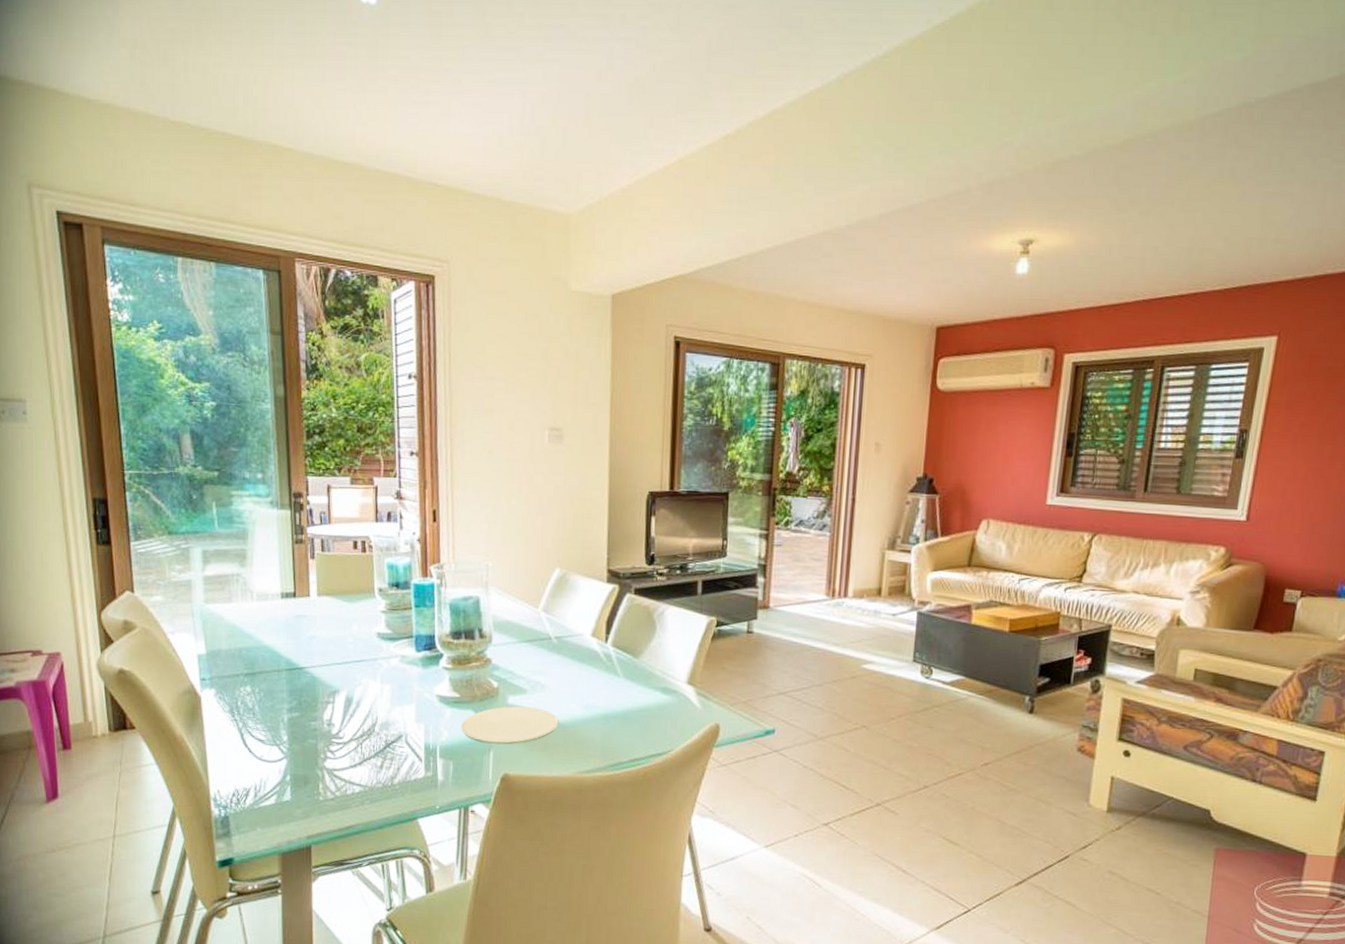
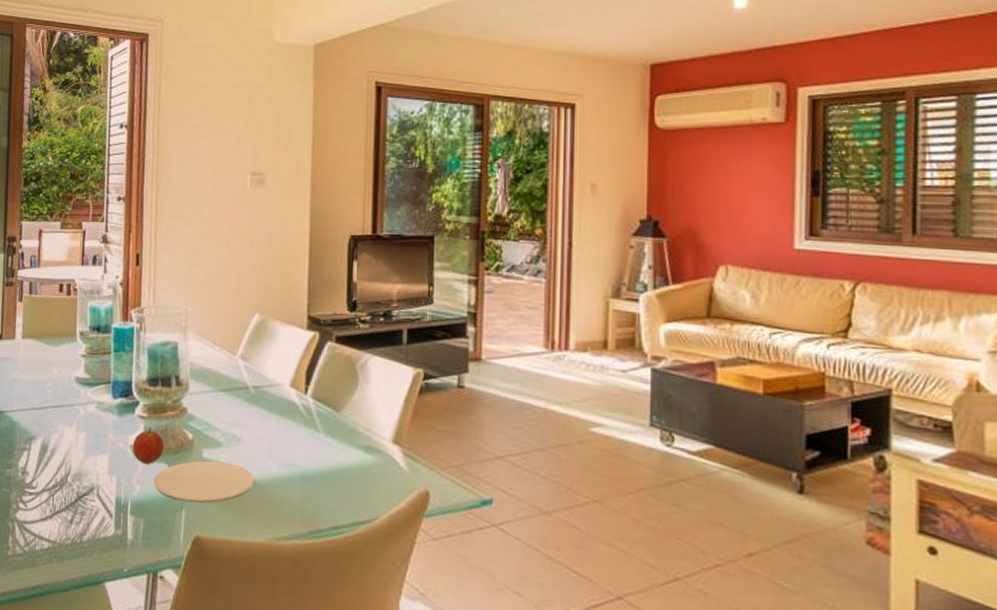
fruit: none [438,677,471,712] -> present [132,427,165,464]

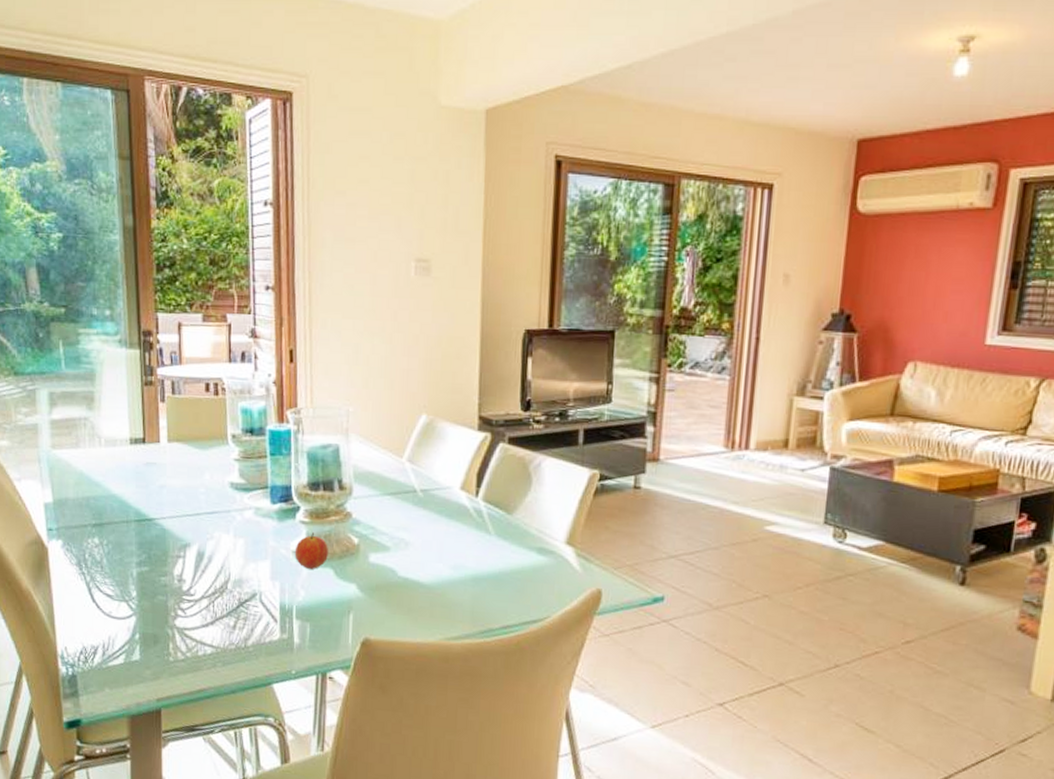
plate: present [153,460,254,504] -> none [319,564,424,607]

